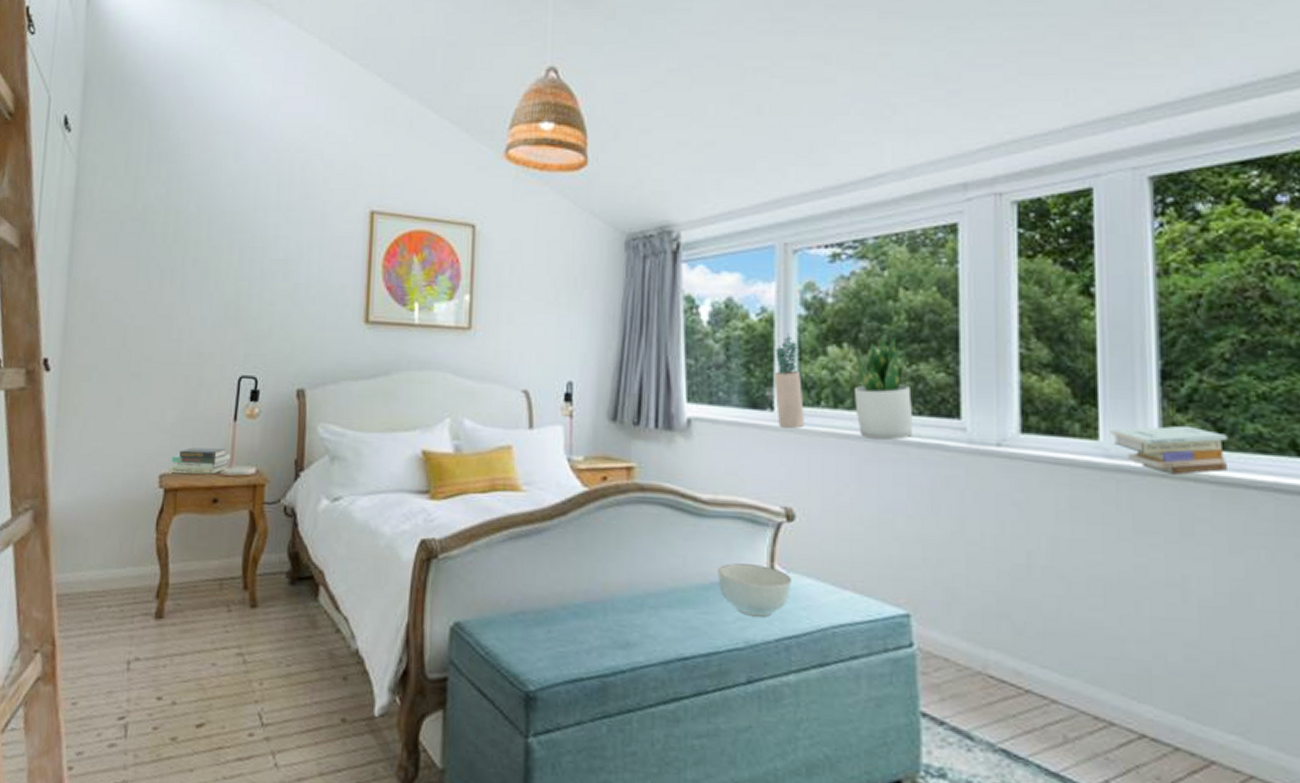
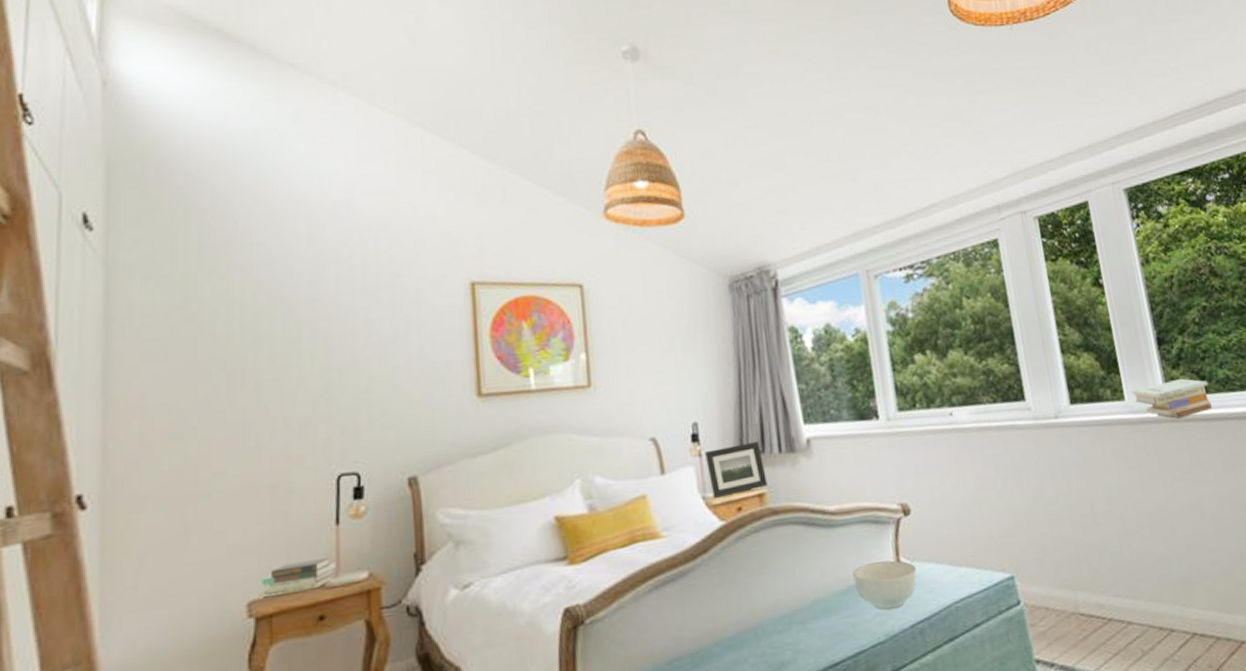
picture frame: none [576,411,638,463] -> present [705,440,767,498]
vase: present [773,332,804,429] -> none [872,347,906,433]
planter: present [855,337,912,441] -> none [937,339,991,431]

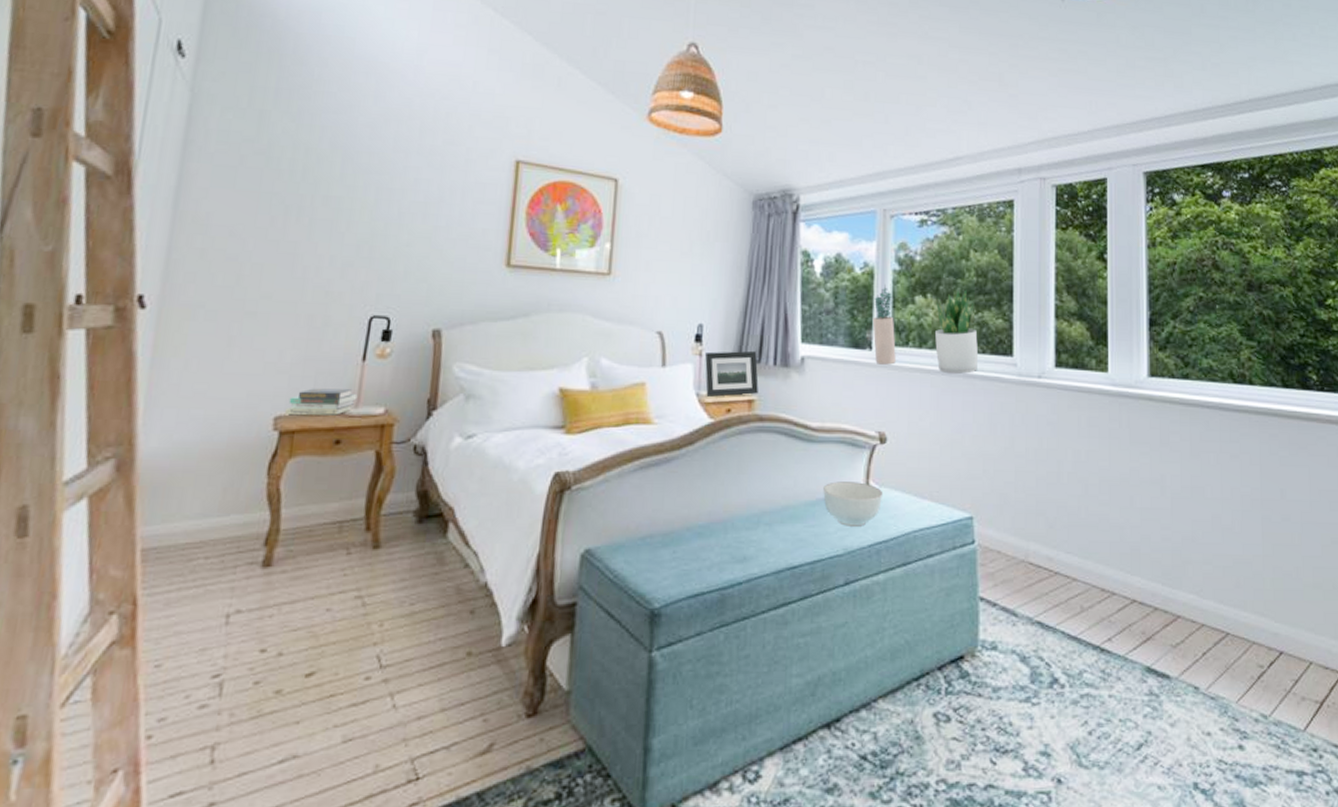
vase: none [872,347,906,433] -> present [872,284,896,365]
planter: none [937,339,991,431] -> present [935,289,978,375]
books: present [1132,378,1212,419] -> none [1116,360,1191,398]

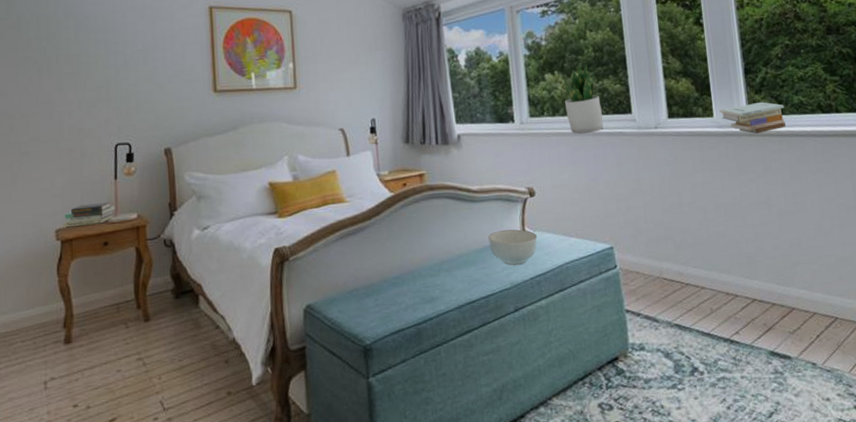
picture frame: present [705,350,759,397] -> none [380,134,426,176]
vase: present [872,284,896,365] -> none [511,67,535,134]
books: none [1116,360,1191,398] -> present [720,101,786,134]

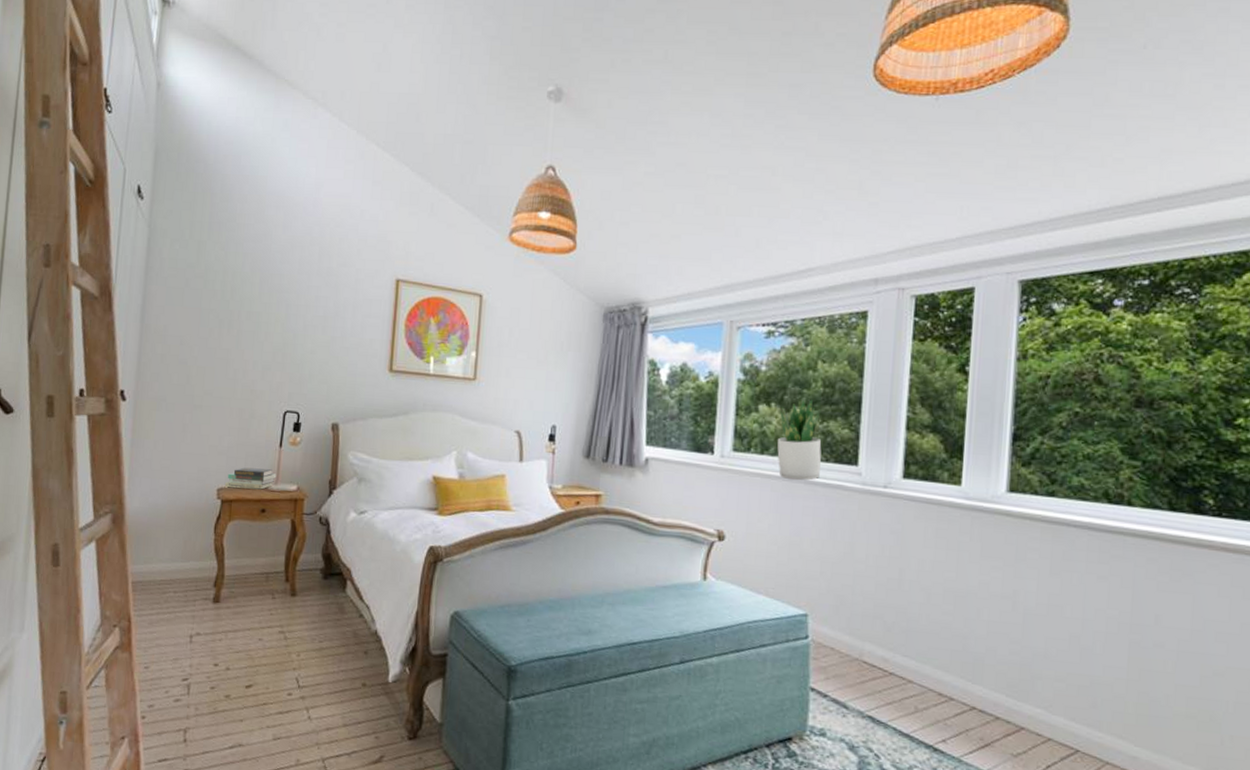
bowl: present [488,229,538,265] -> none [662,572,720,614]
books: present [720,101,786,134] -> none [971,476,1058,515]

